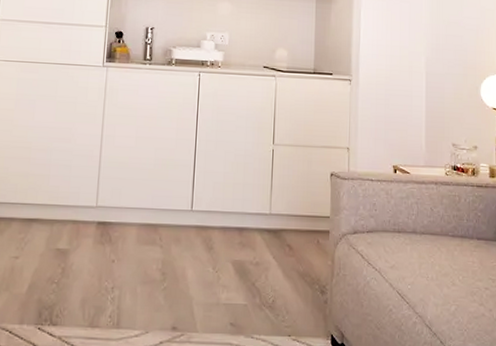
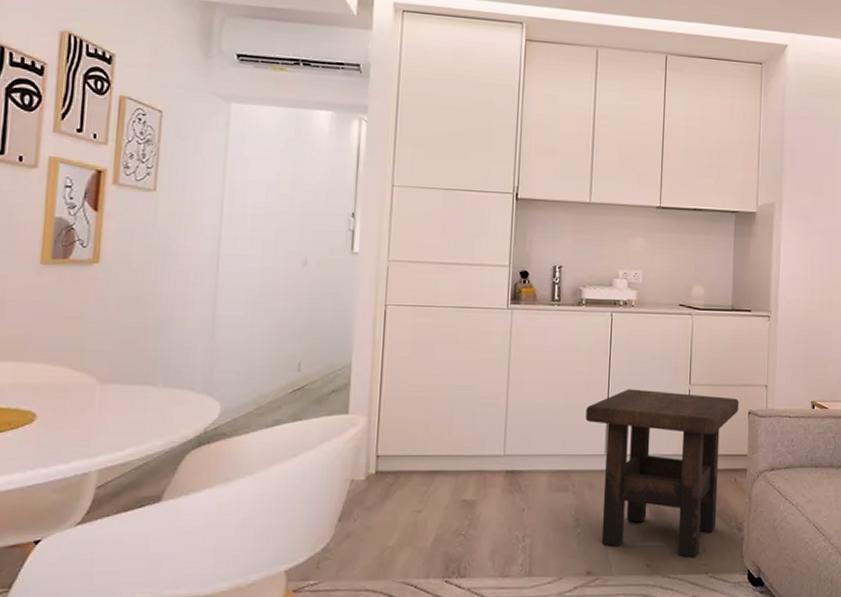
side table: none [173,146,322,320] -> present [585,389,739,559]

